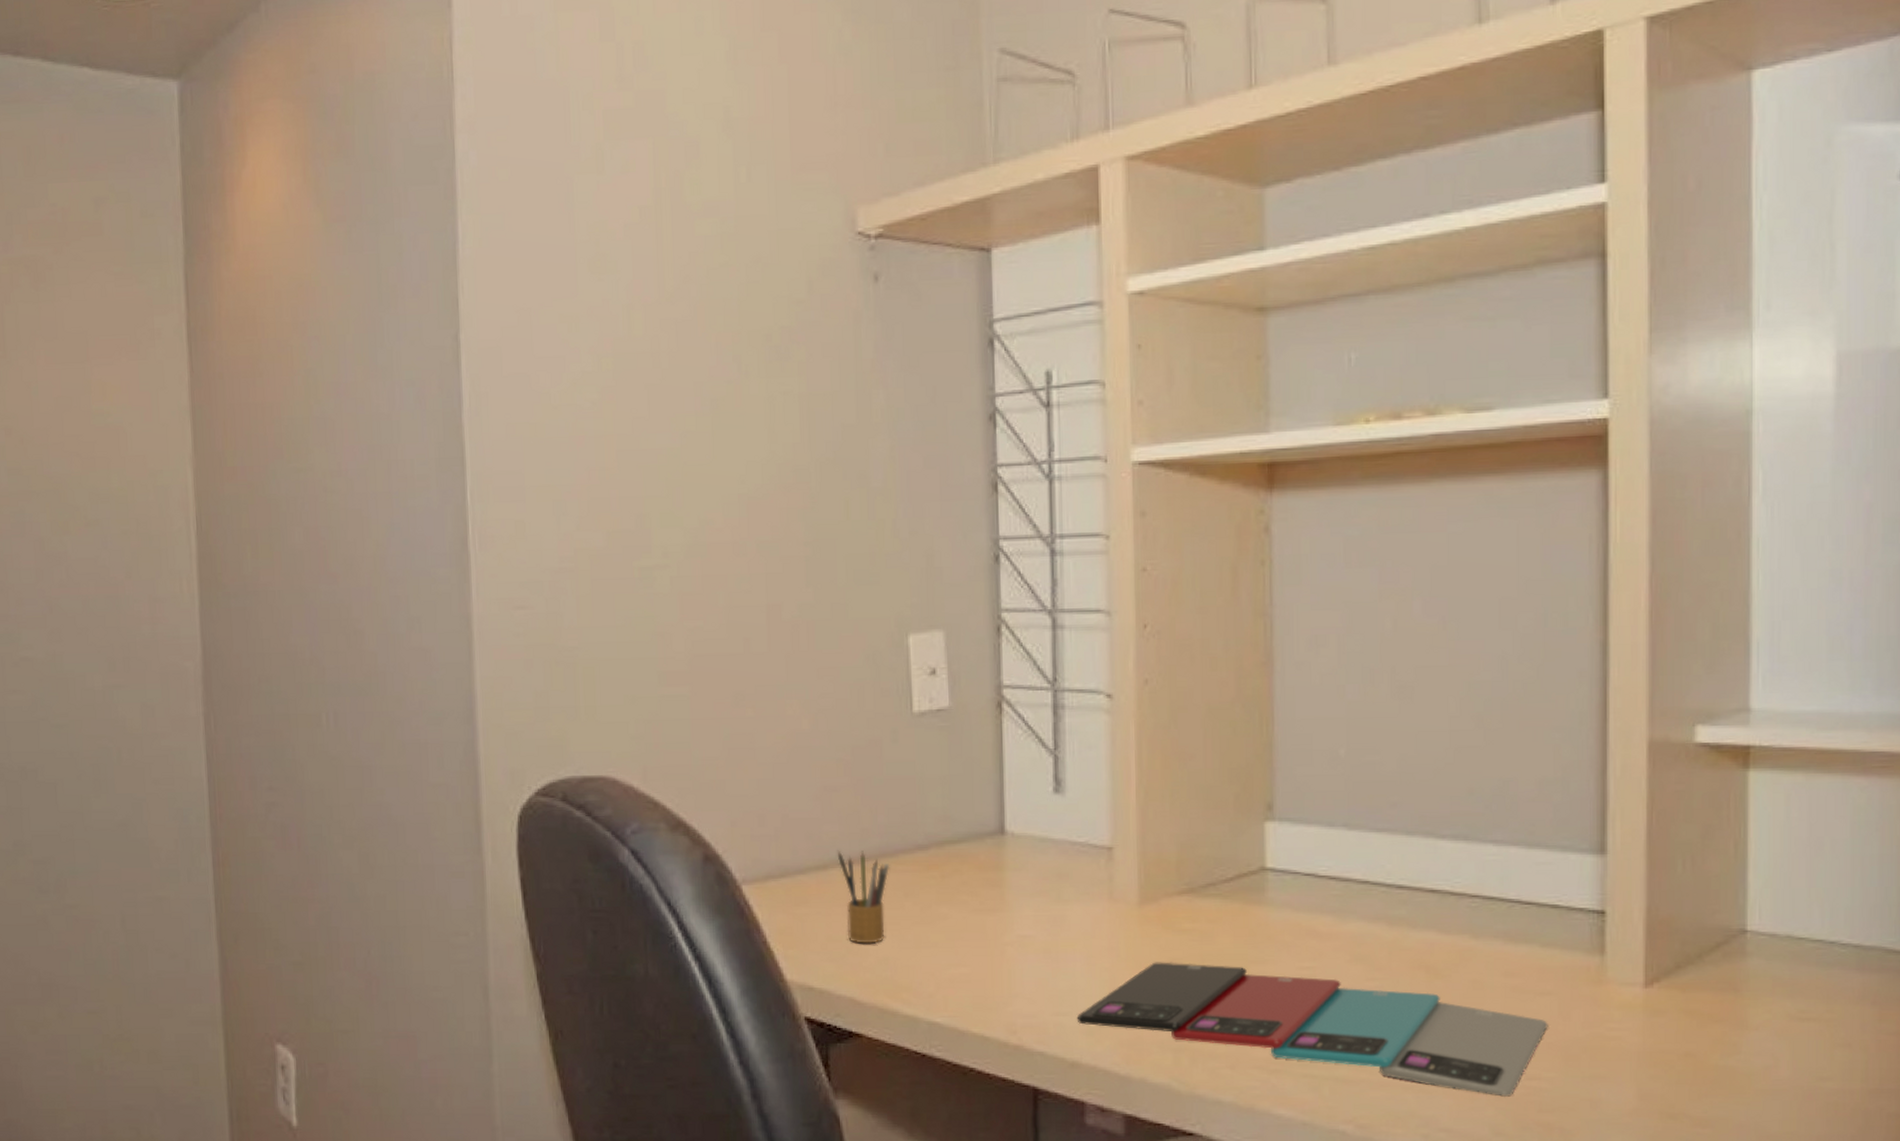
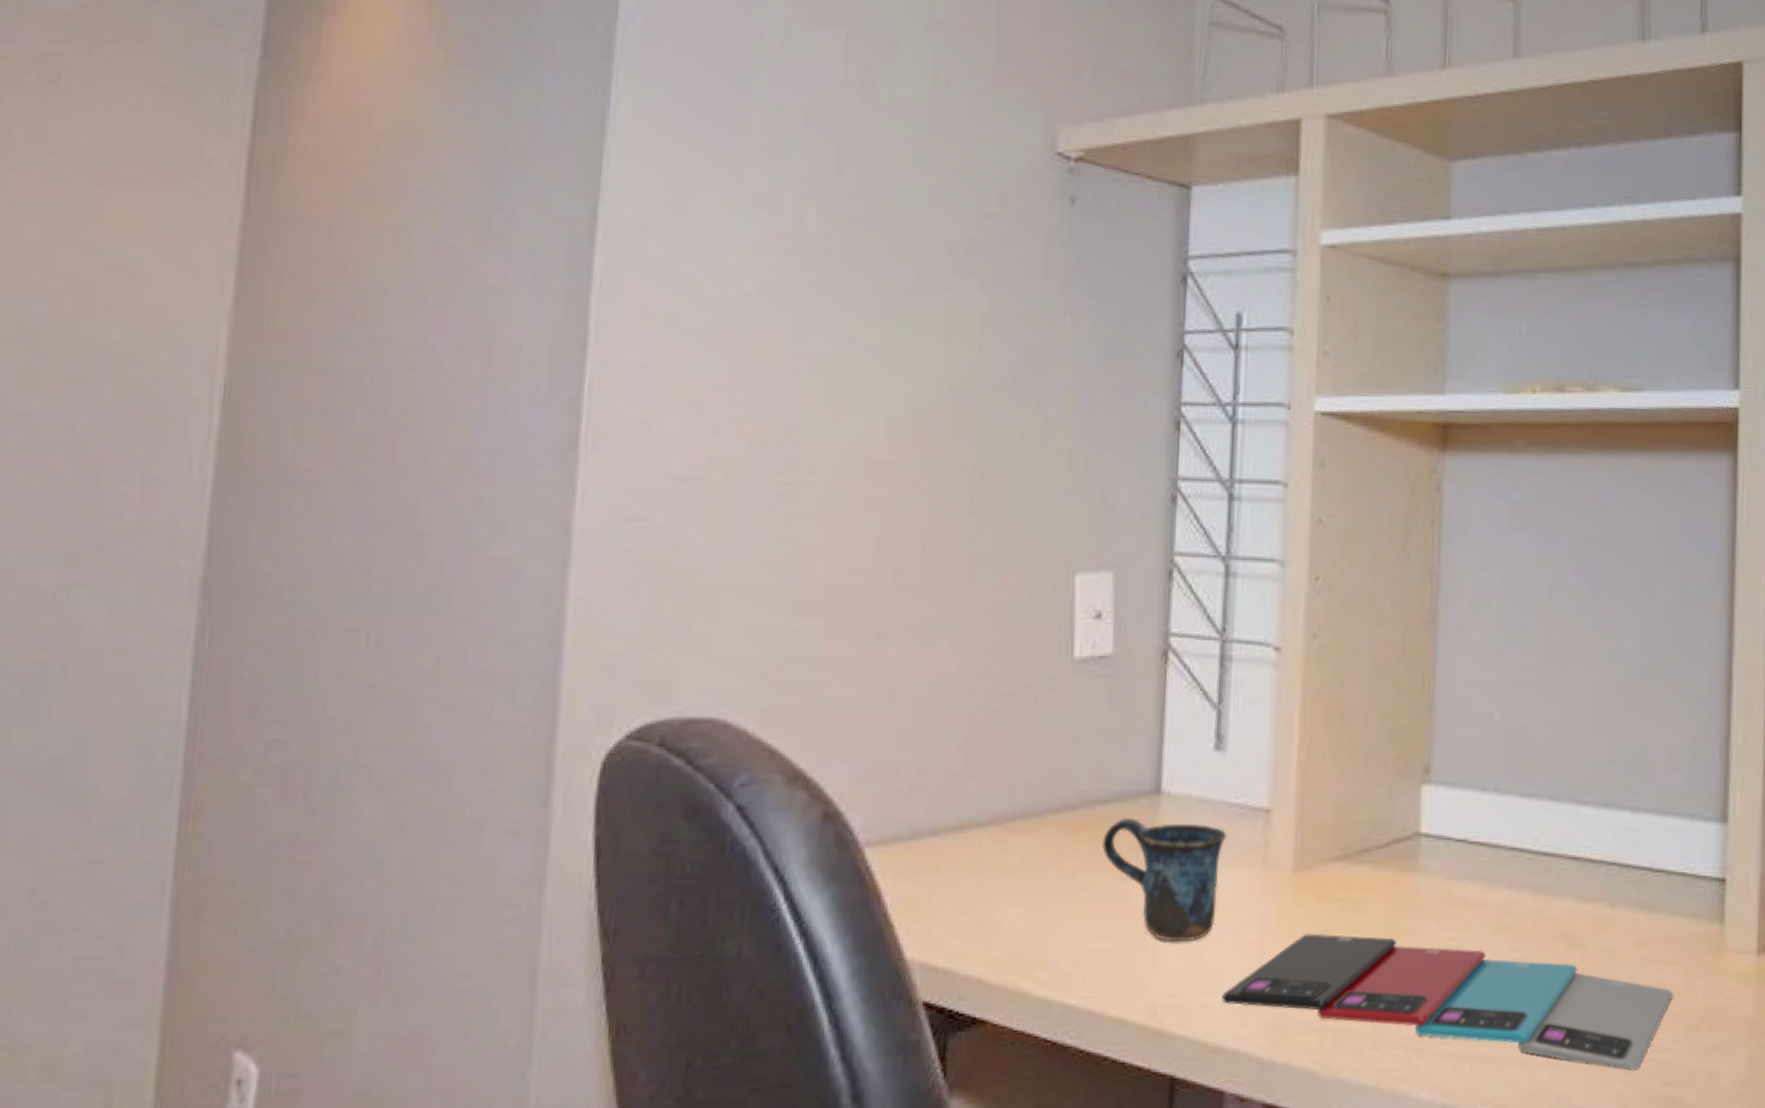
pencil box: present [837,850,890,944] -> none [976,809,1035,916]
mug: none [954,857,1072,968] -> present [1103,818,1227,942]

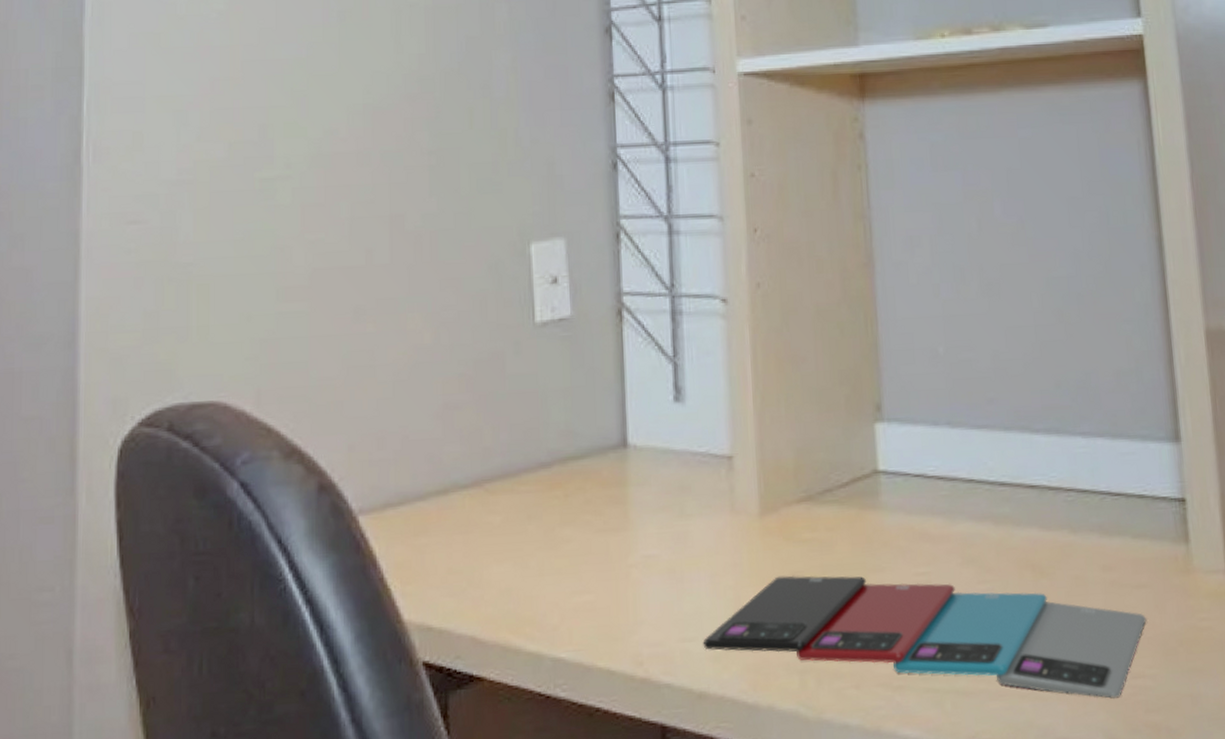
mug: present [1103,818,1227,942] -> none [577,473,694,591]

